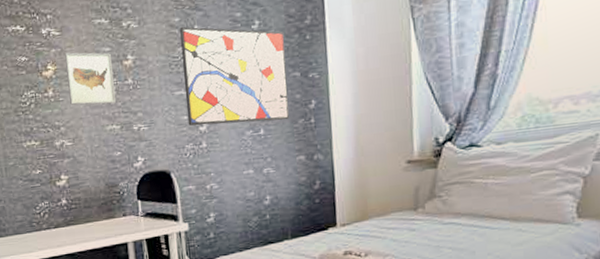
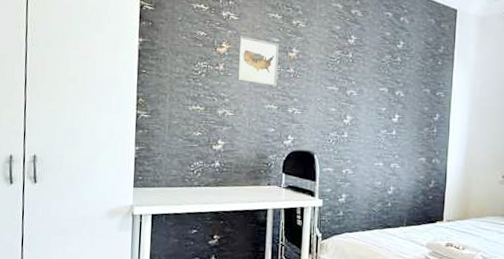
wall art: present [180,26,290,126] -> none [335,34,422,126]

